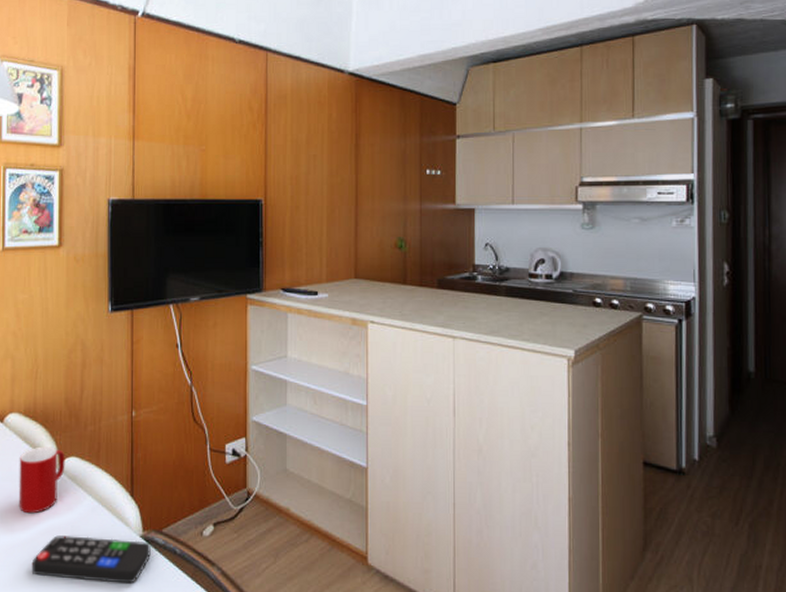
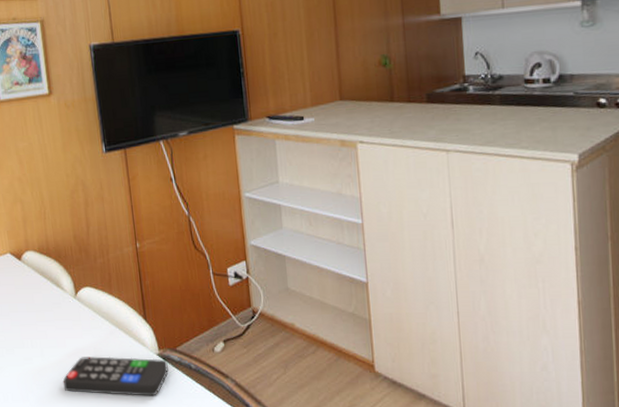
cup: present [18,446,65,514] -> none [39,279,82,339]

